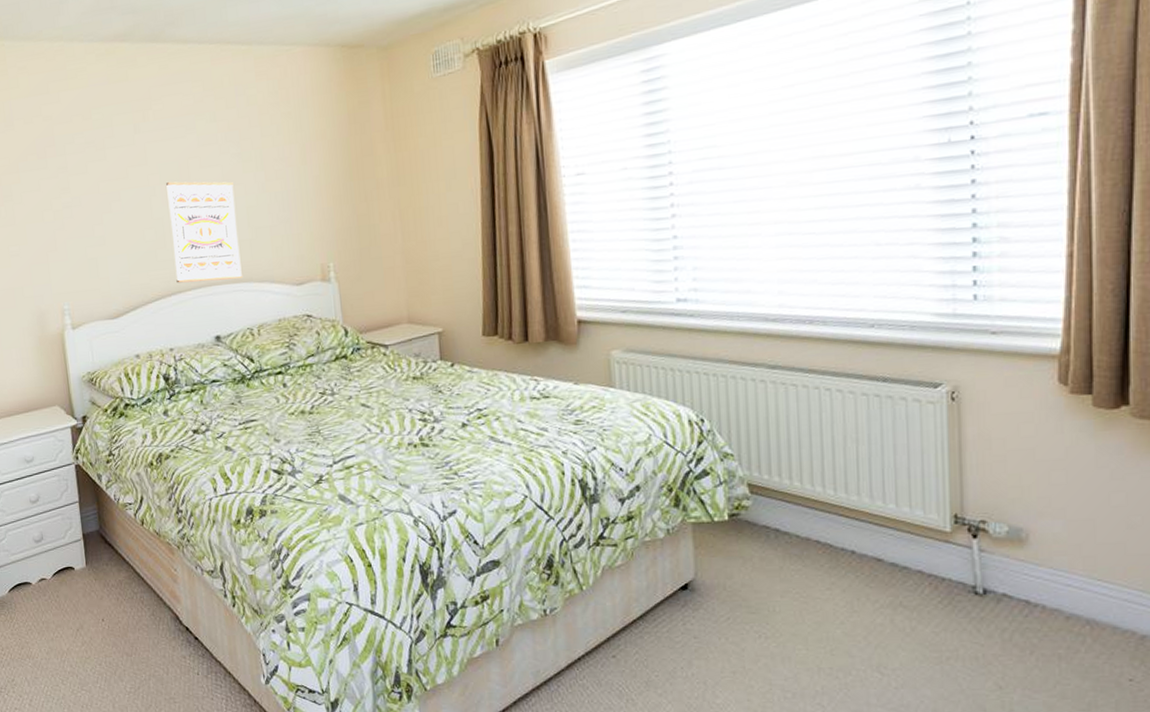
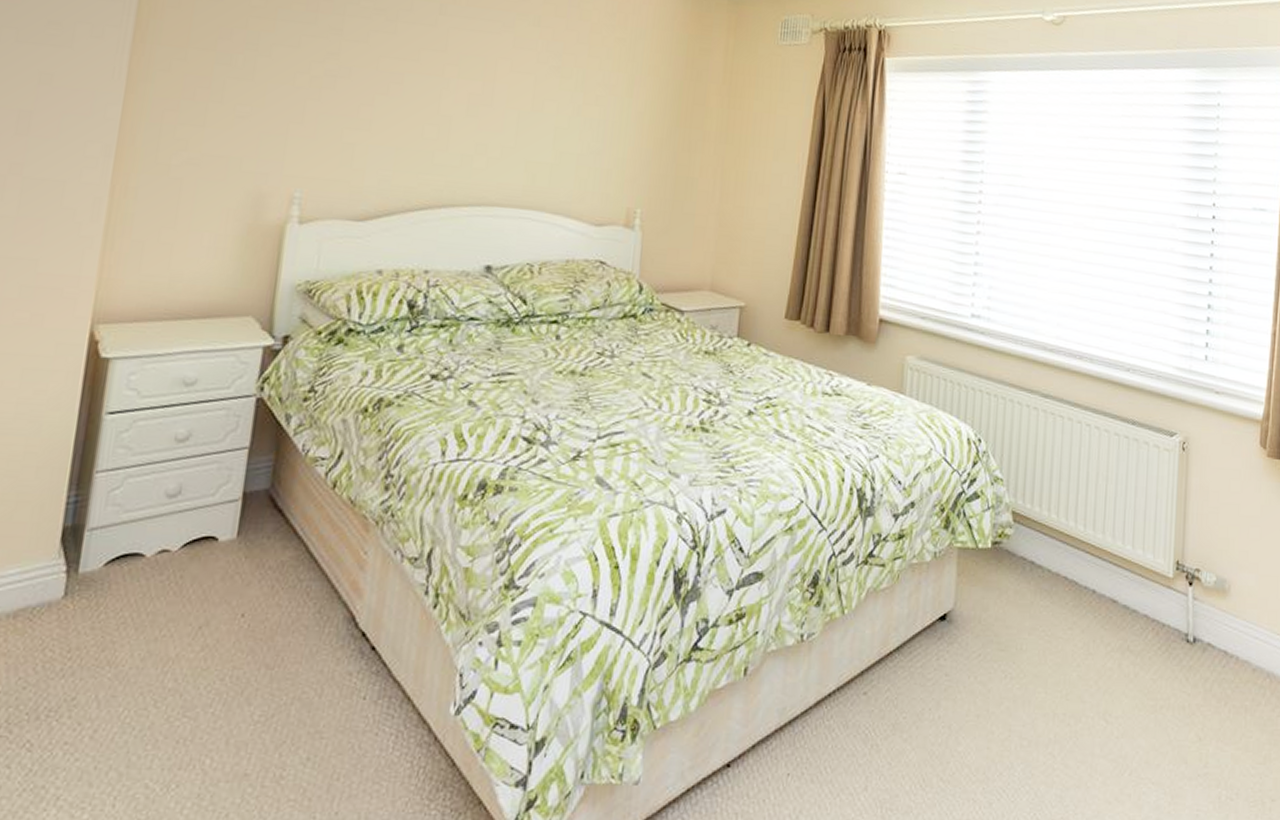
wall art: present [166,181,244,284] -> none [451,77,545,206]

